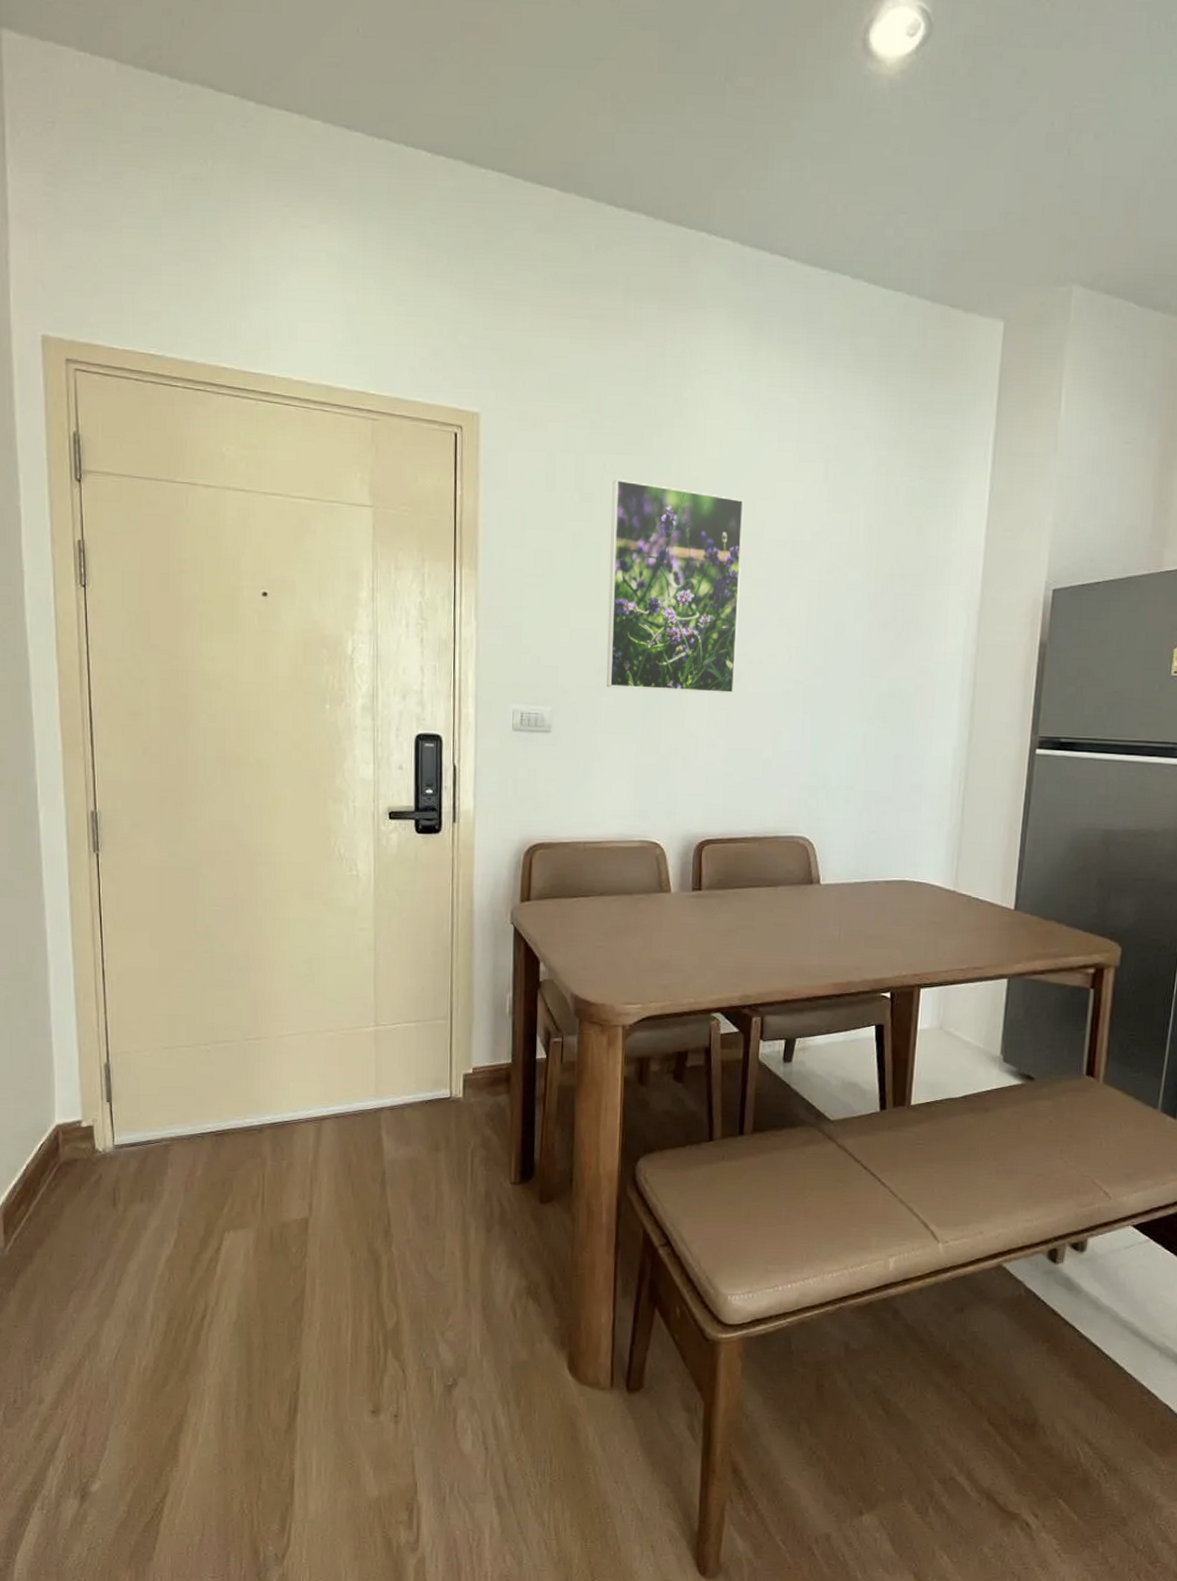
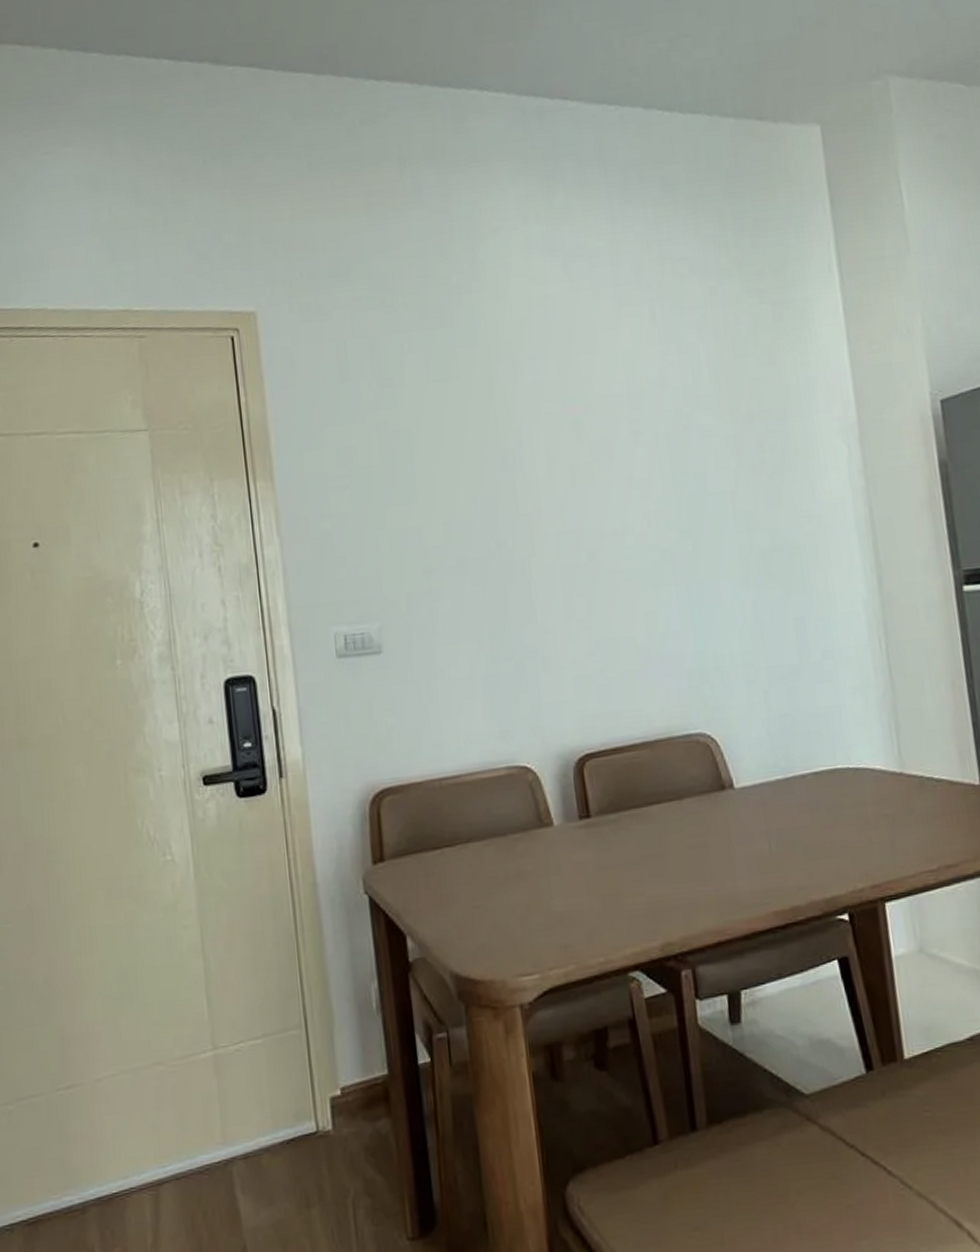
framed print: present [607,478,744,694] -> none [414,356,590,591]

